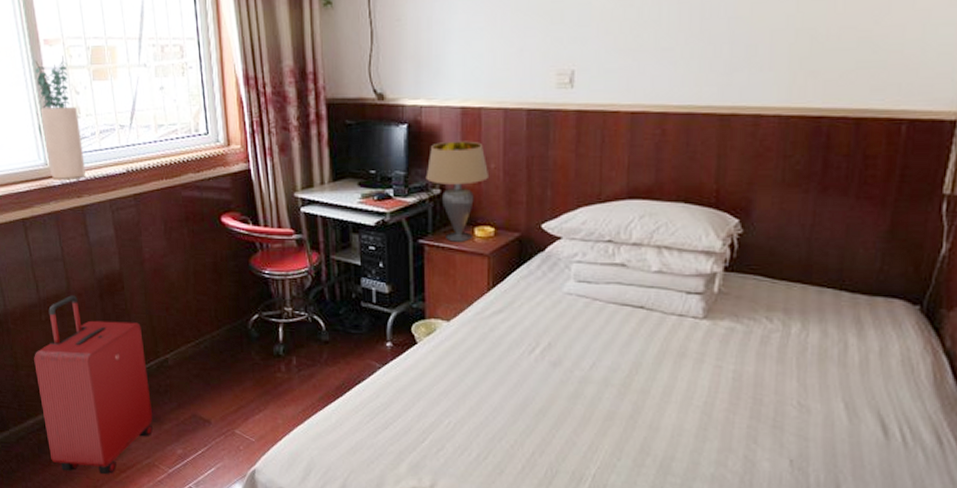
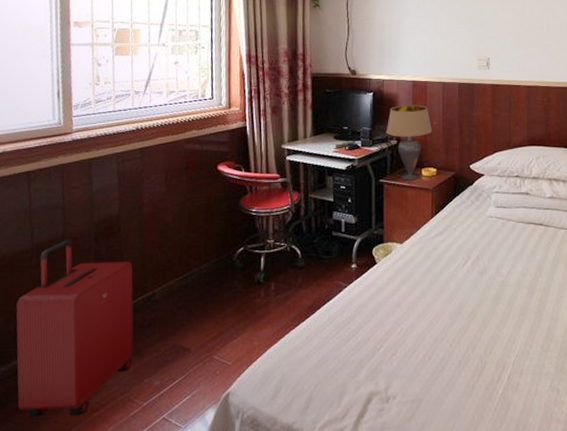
vase: present [35,56,85,179] -> none [61,35,98,136]

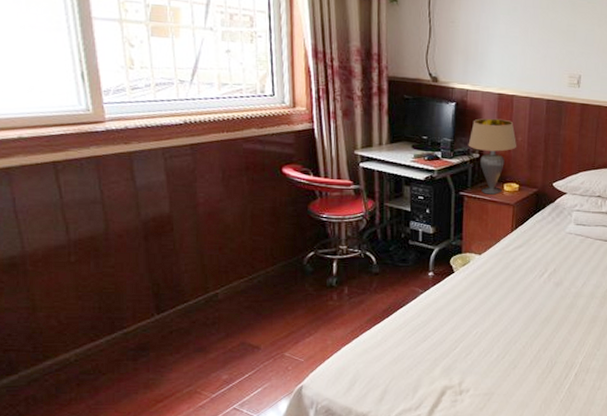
suitcase: present [16,240,134,418] -> none [57,237,198,408]

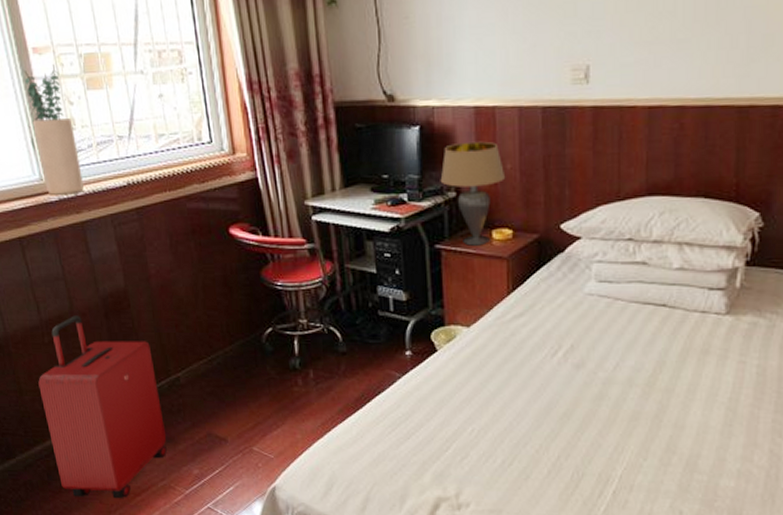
suitcase: none [57,237,198,408] -> present [38,315,167,499]
vase: none [82,9,136,126] -> present [24,64,84,195]

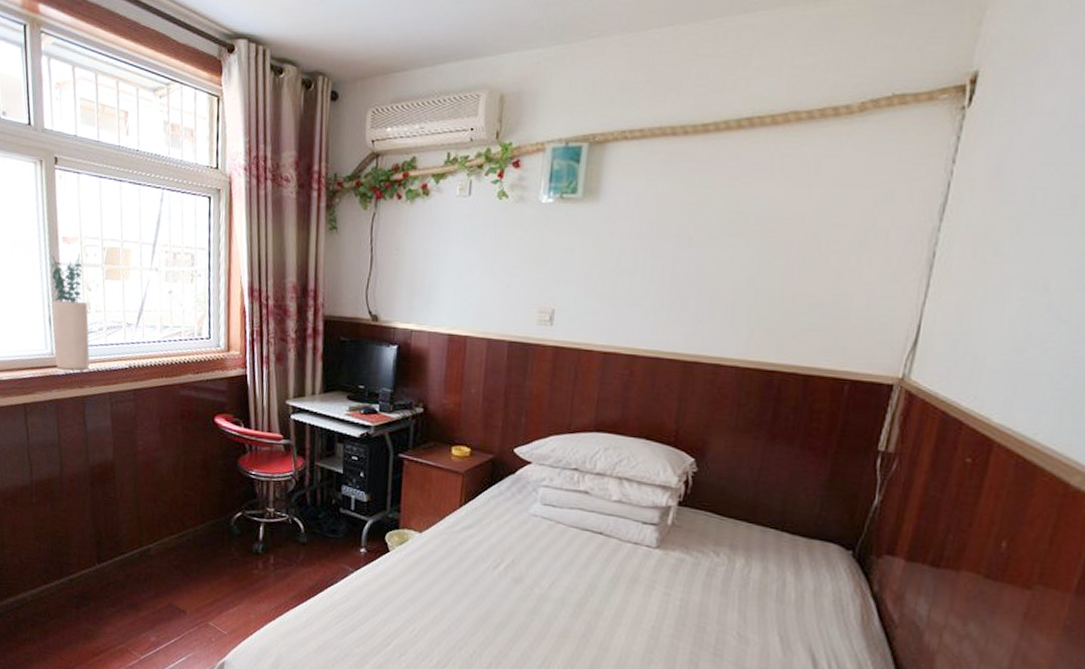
suitcase: present [38,315,167,499] -> none [20,480,131,657]
table lamp: present [440,141,506,246] -> none [410,364,470,460]

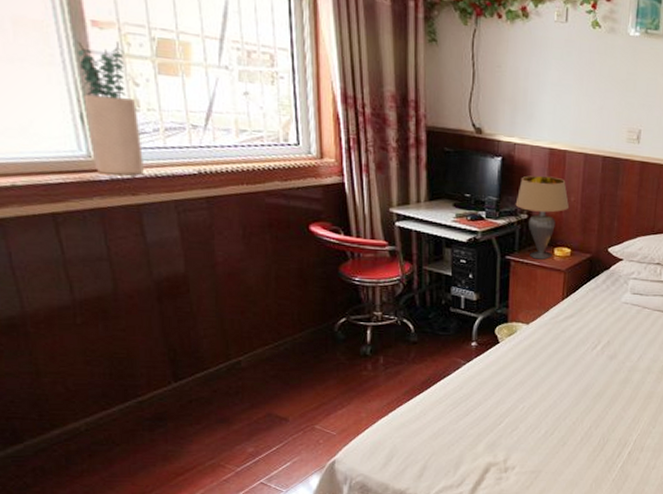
table lamp: none [410,364,470,460] -> present [515,175,570,260]

